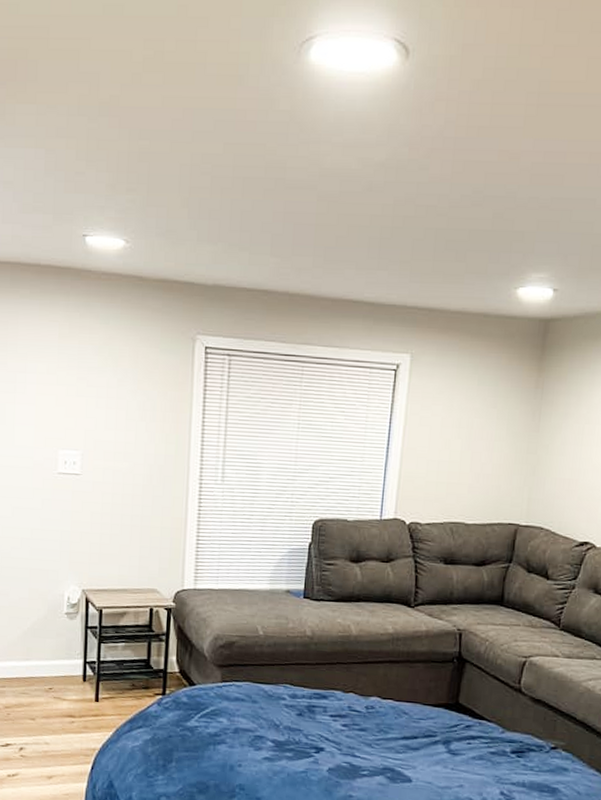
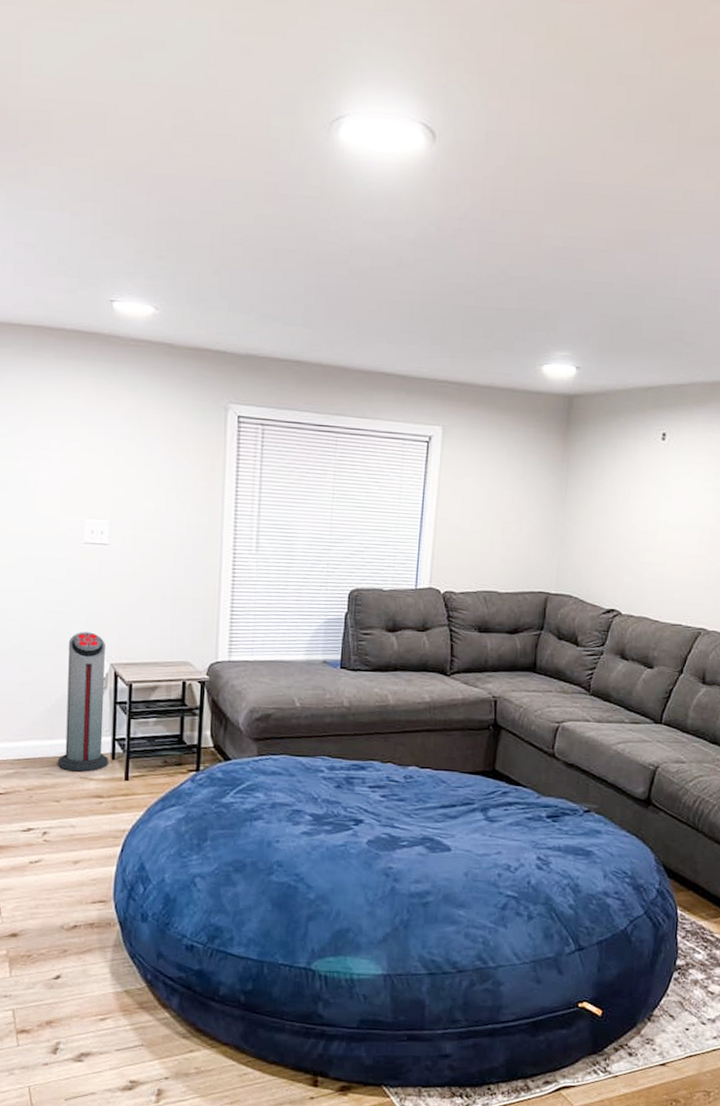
air purifier: none [32,558,80,692] -> present [57,632,108,772]

